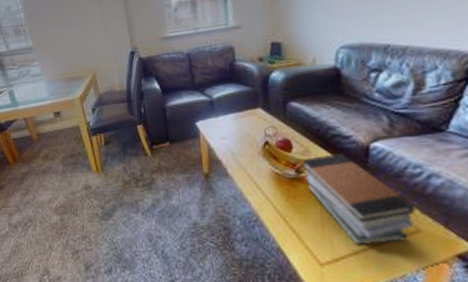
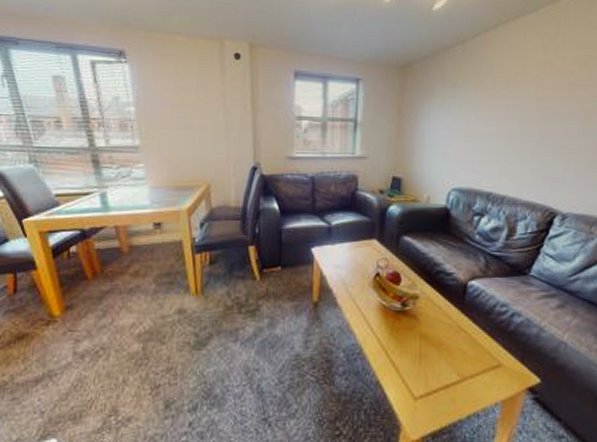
book stack: present [301,153,416,246] -> none [408,289,500,380]

